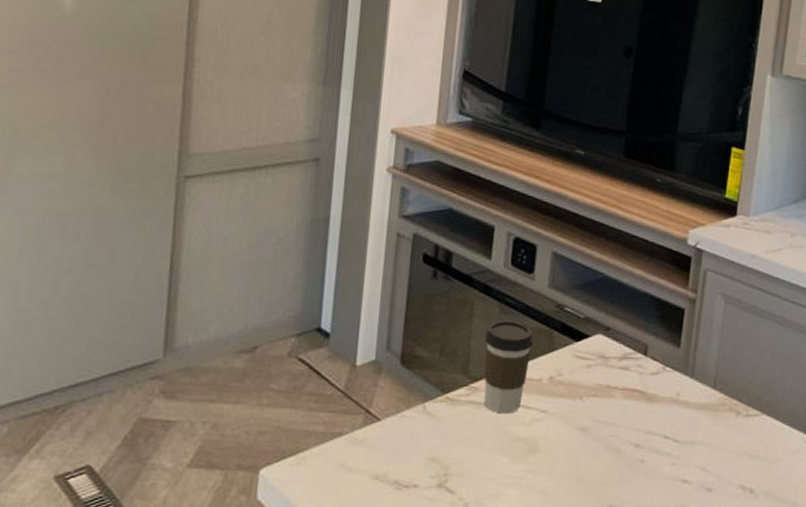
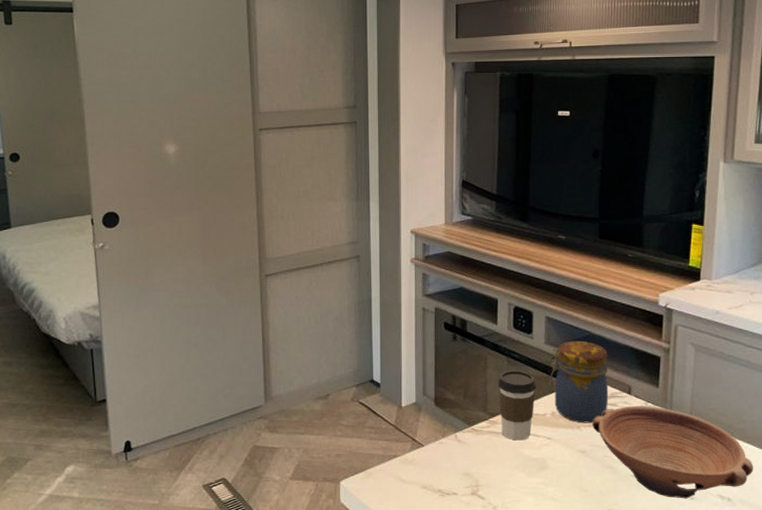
jar: none [549,284,624,392] -> present [549,340,609,423]
bowl: none [598,370,782,490] -> present [592,405,754,499]

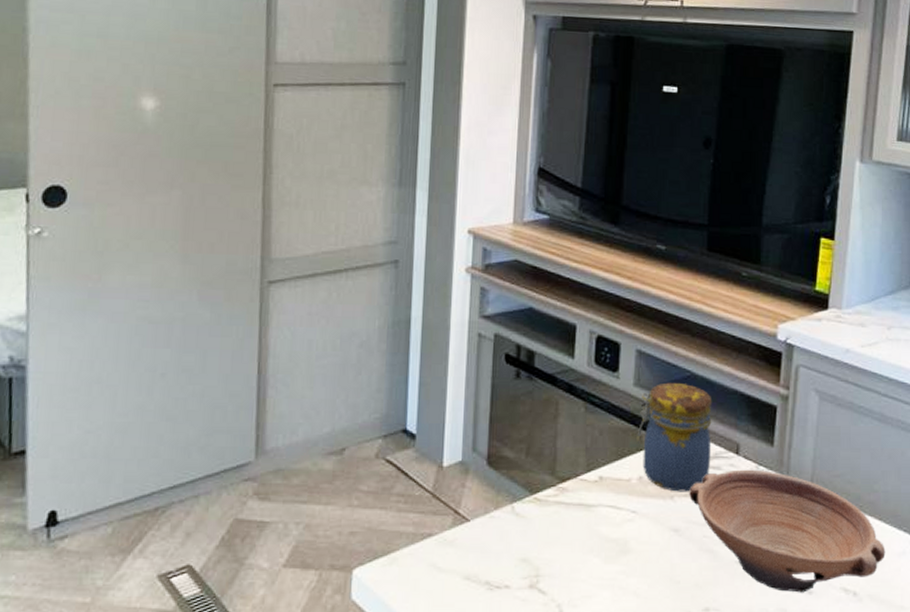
coffee cup: present [498,370,536,441] -> none [571,420,620,514]

